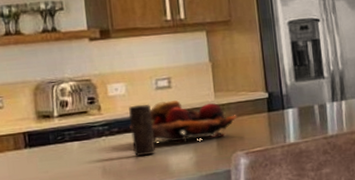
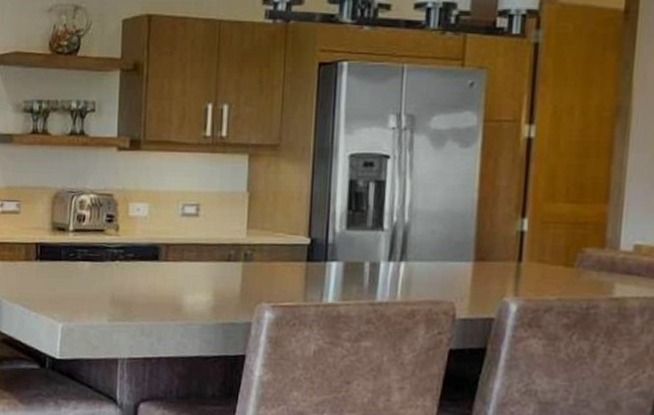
fruit basket: present [129,100,238,143] -> none [146,231,270,283]
candle: present [129,103,156,157] -> none [147,230,173,290]

